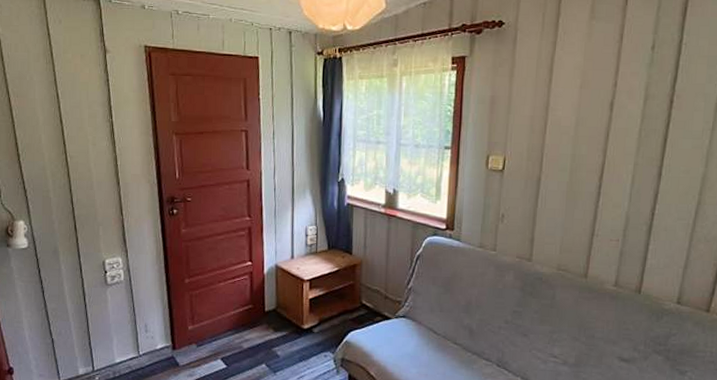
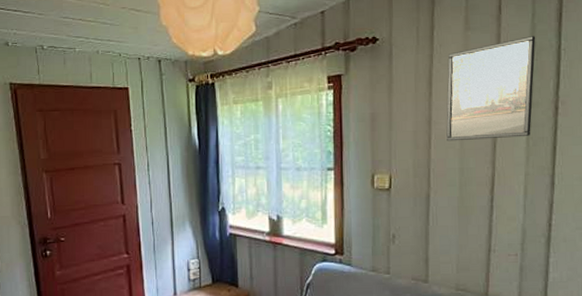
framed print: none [562,29,659,128] -> present [446,36,536,142]

